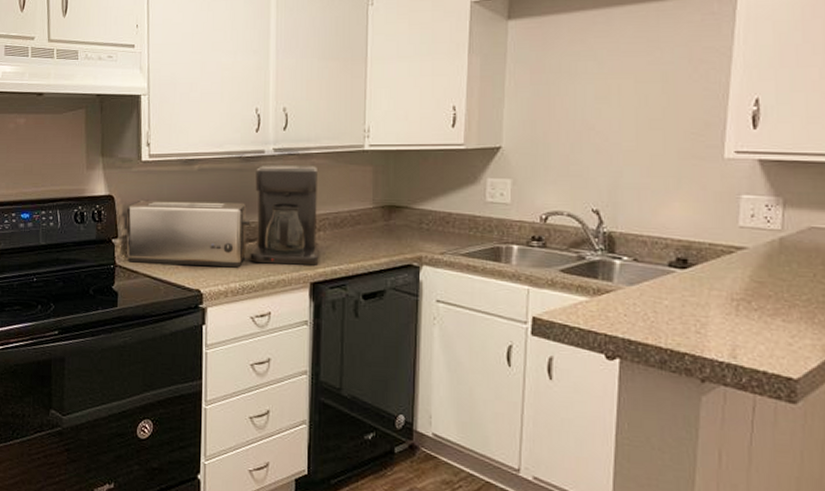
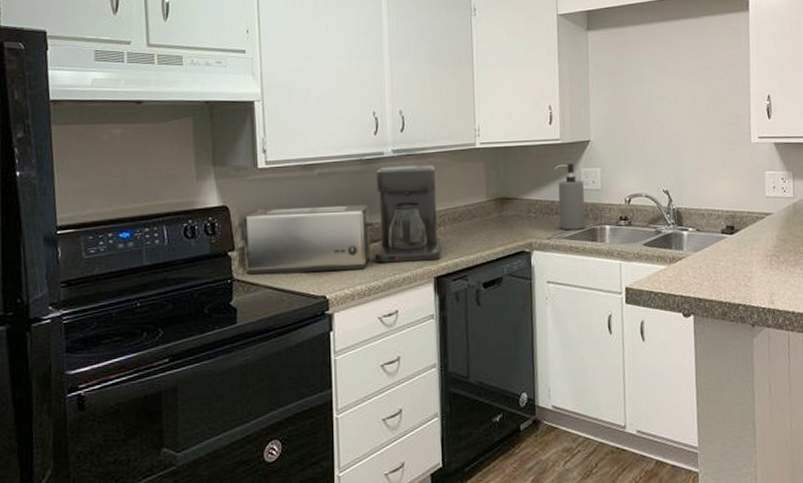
soap dispenser: none [453,172,490,247] -> present [553,163,586,230]

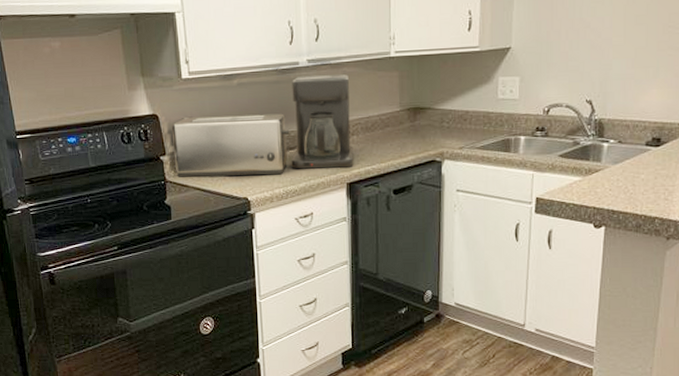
soap dispenser: present [553,163,586,230] -> none [469,72,501,141]

